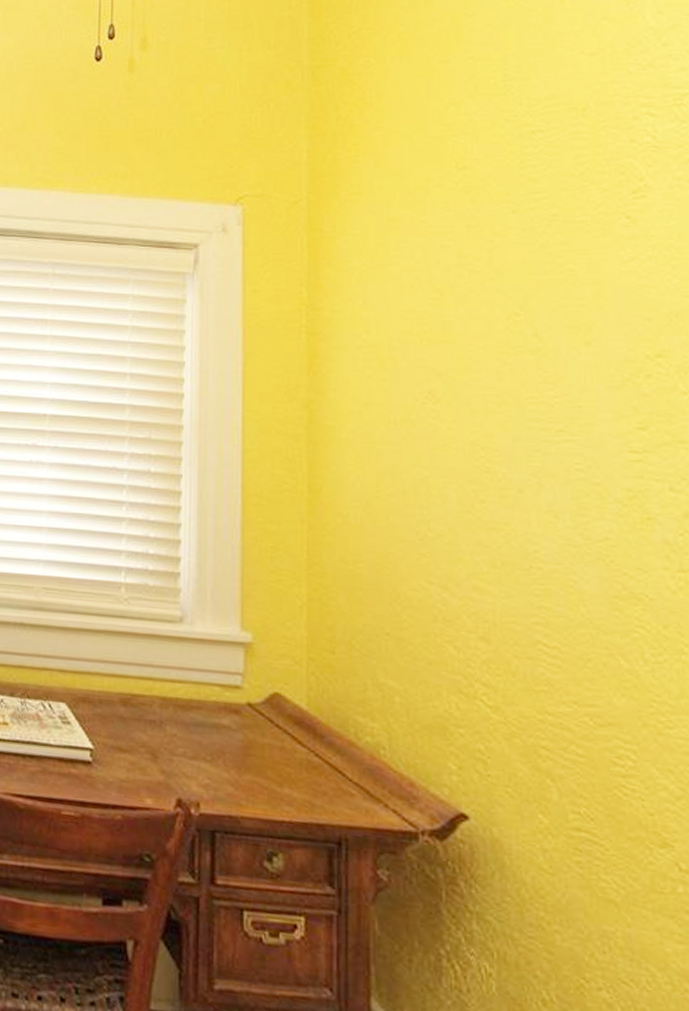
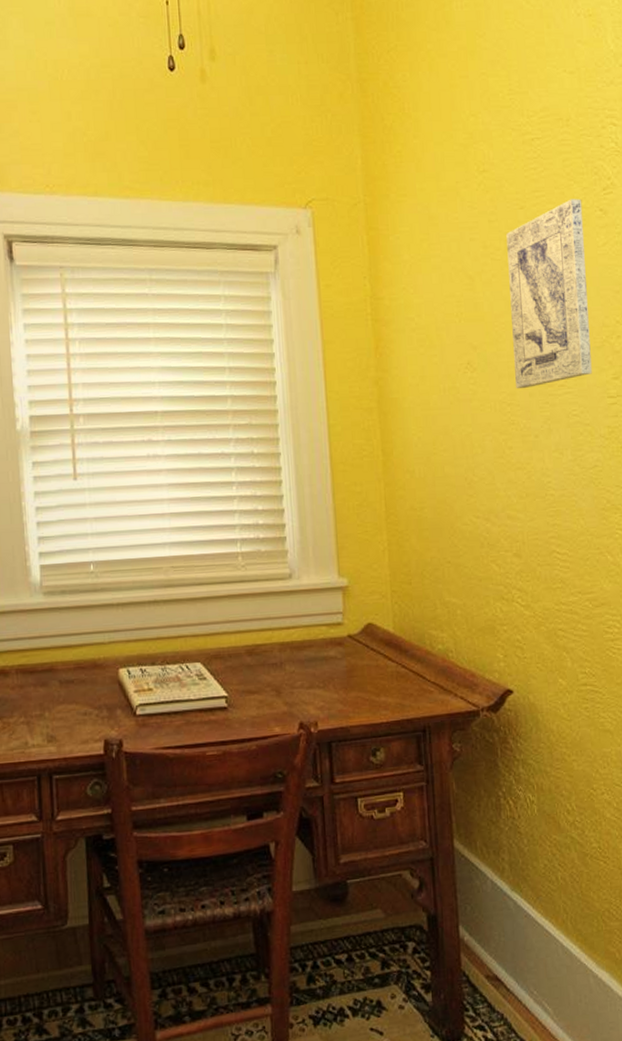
wall art: none [491,203,607,431] -> present [506,198,592,389]

